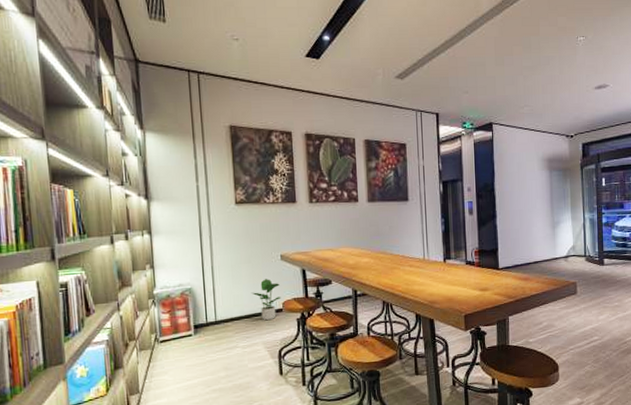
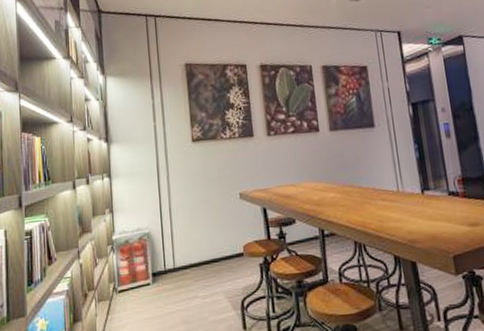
potted plant: present [251,279,282,321] -> none [210,220,242,267]

